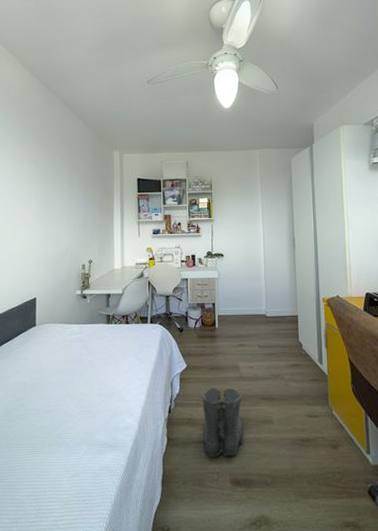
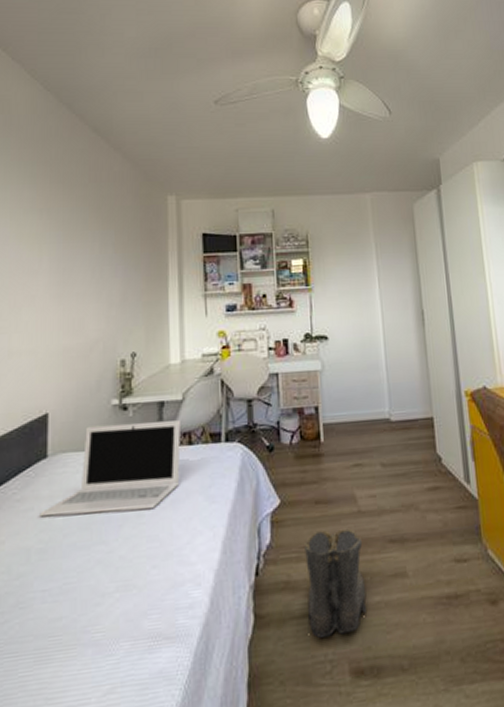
laptop: none [32,306,121,364] -> present [40,420,181,517]

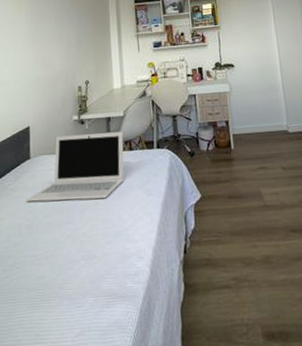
boots: present [305,528,366,639] -> none [222,219,274,306]

